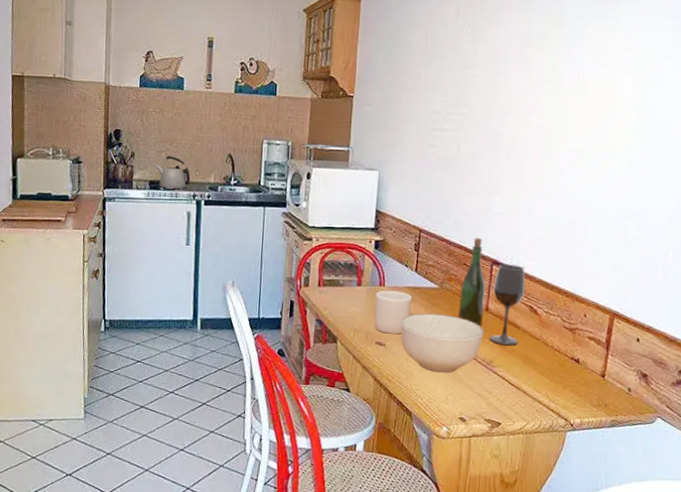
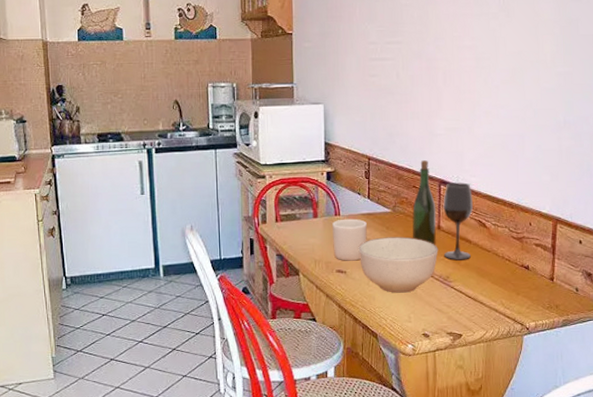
kettle: present [155,155,191,189] -> none [102,107,139,140]

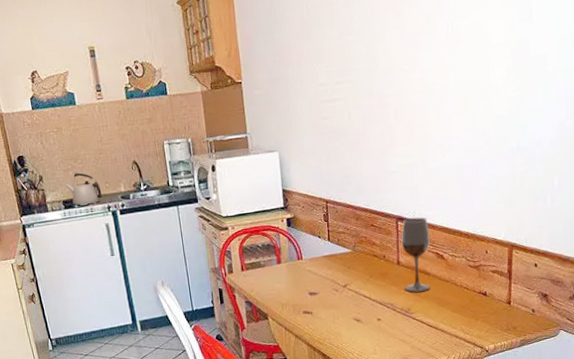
kettle: none [102,107,139,140] -> present [65,172,103,206]
mug: present [332,218,367,261] -> none [296,261,330,303]
bowl: present [358,237,438,293] -> none [322,274,399,328]
wine bottle: present [412,160,437,245] -> none [371,198,396,280]

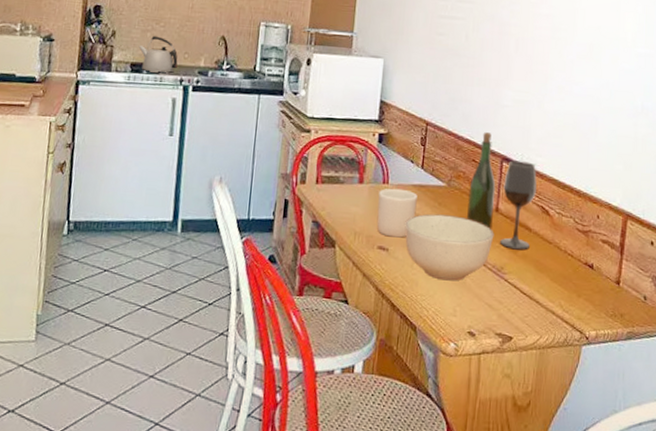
mug: none [296,261,330,303] -> present [376,188,418,238]
bowl: none [322,274,399,328] -> present [404,214,494,281]
wine bottle: none [371,198,396,280] -> present [467,132,496,229]

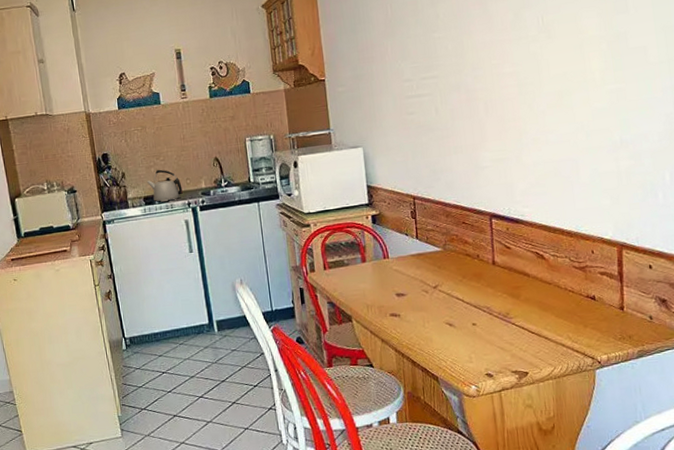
mug: present [376,188,418,238] -> none [382,260,419,304]
bowl: present [404,214,494,281] -> none [410,275,495,334]
wine bottle: present [467,132,496,229] -> none [463,195,492,281]
wine glass: present [500,160,537,250] -> none [496,214,530,296]

